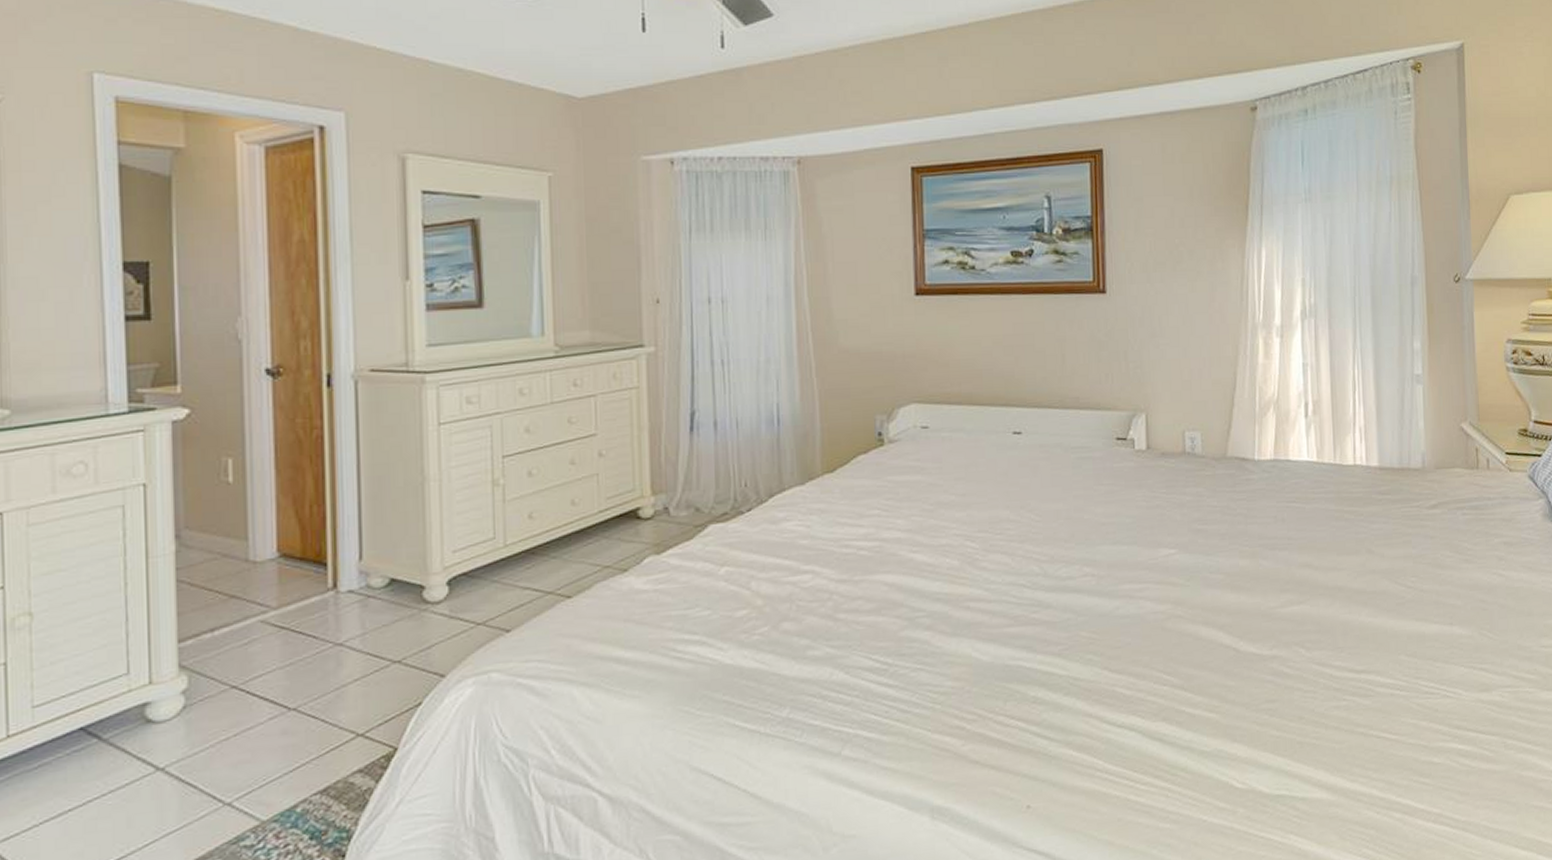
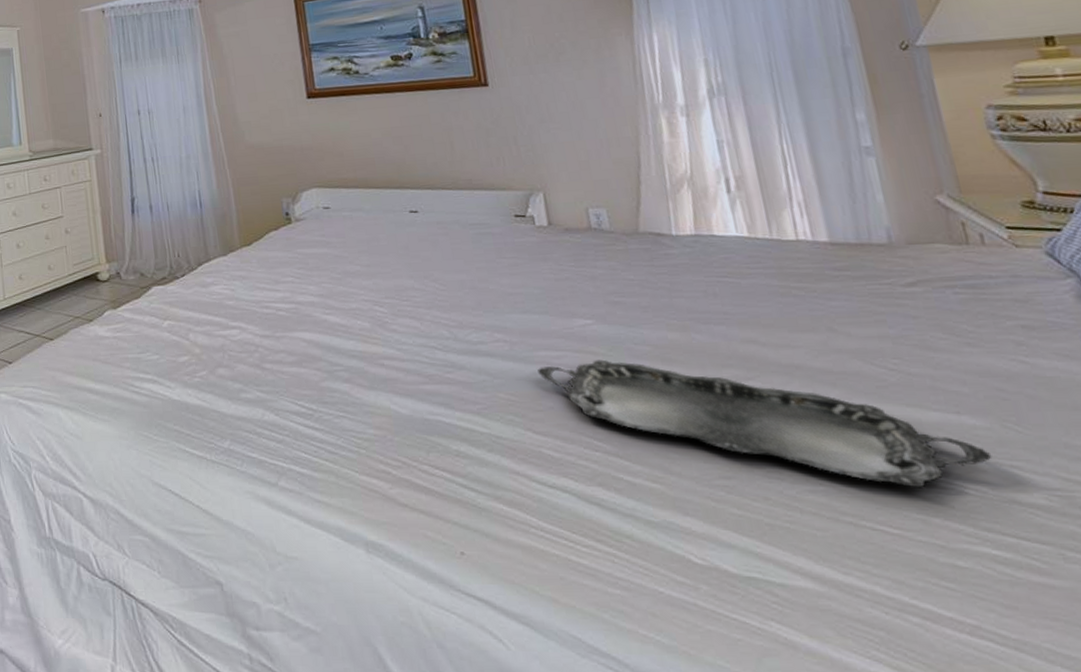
serving tray: none [1120,590,1469,696] -> present [538,359,993,488]

